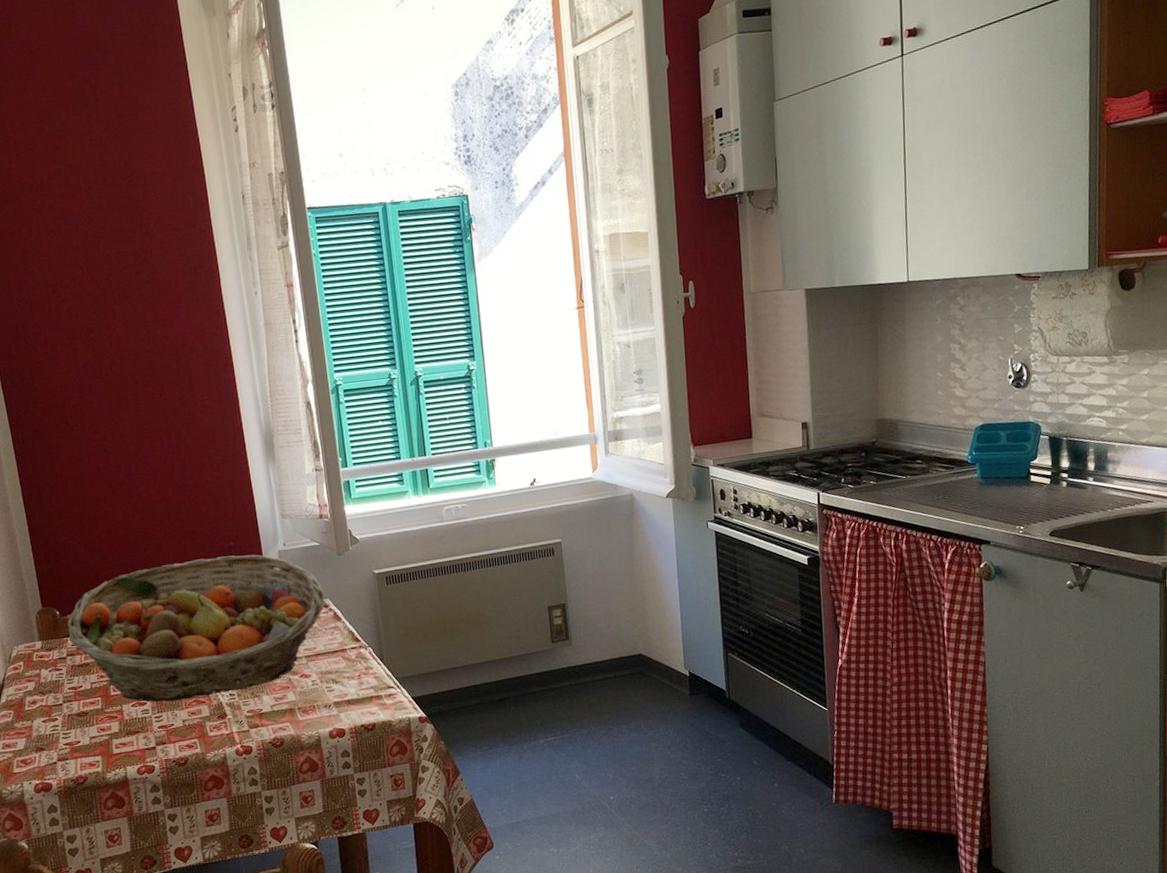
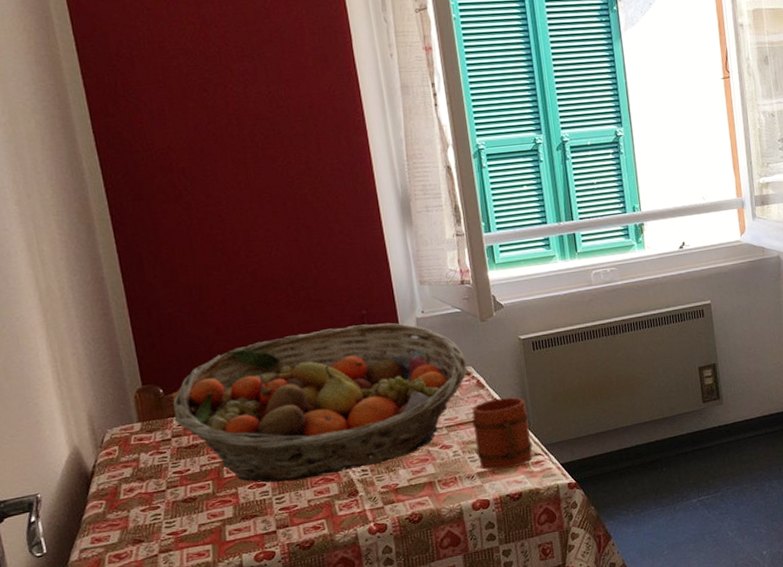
mug: none [329,630,385,701] -> present [472,397,532,471]

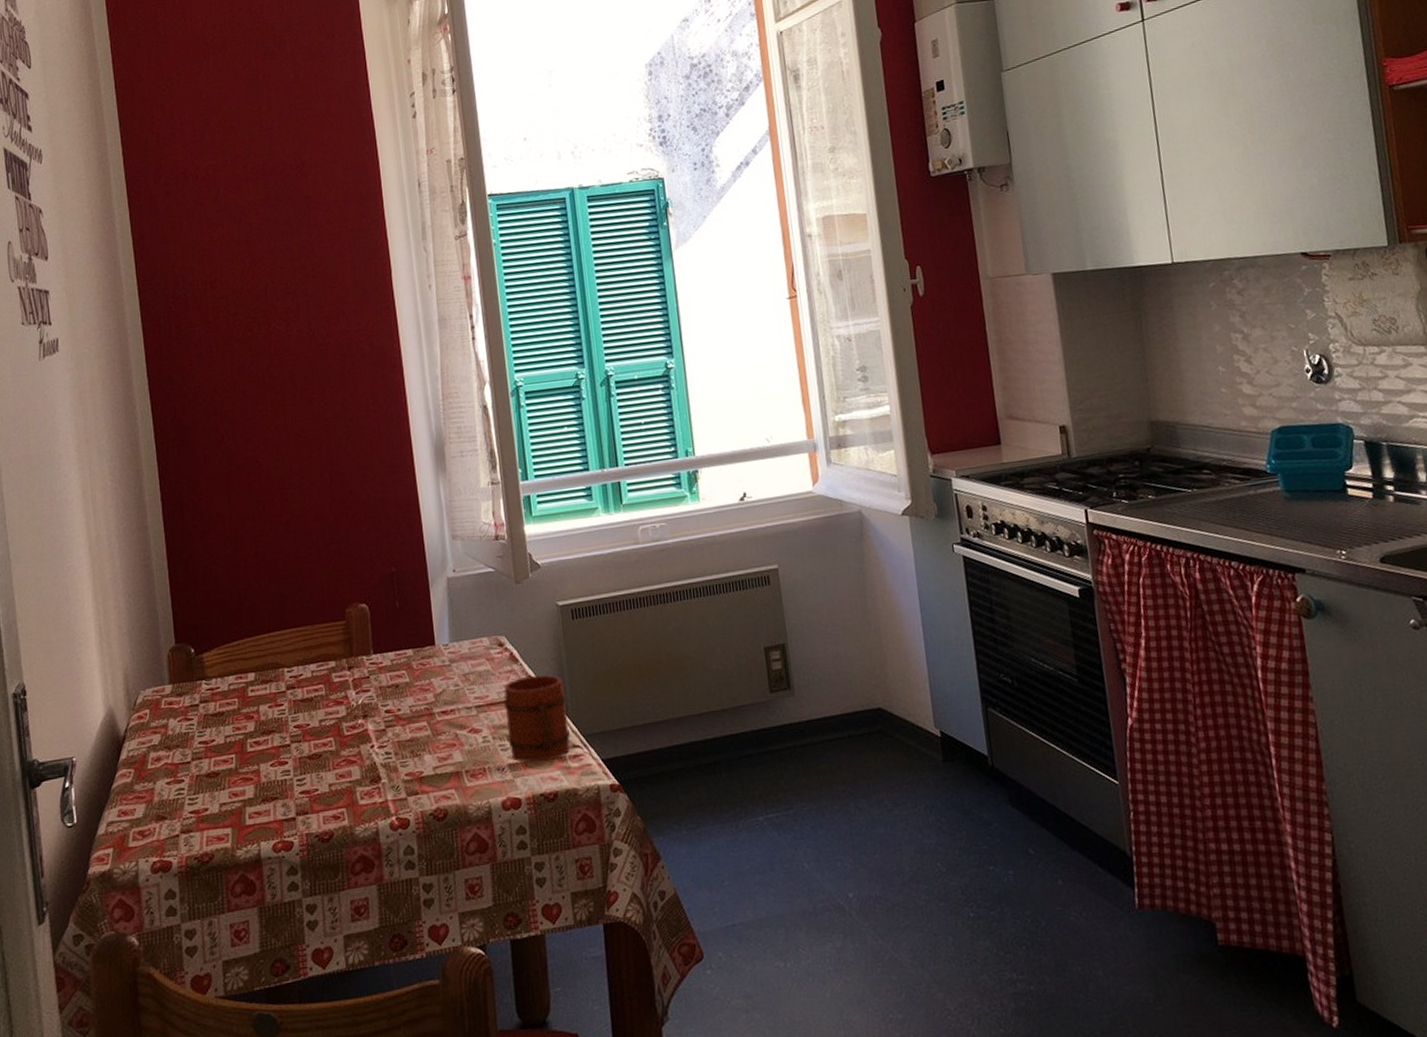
fruit basket: present [173,322,467,483] -> none [203,582,500,761]

